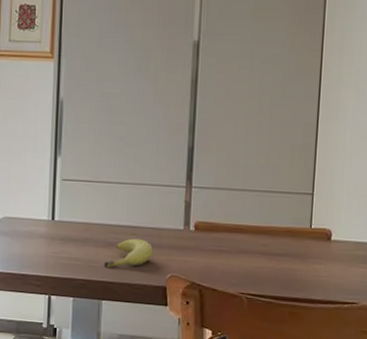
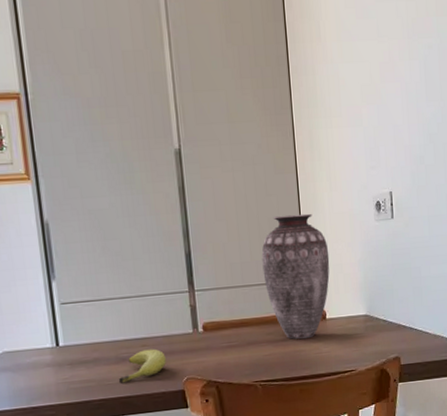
vase: none [267,120,345,258] -> present [261,213,330,340]

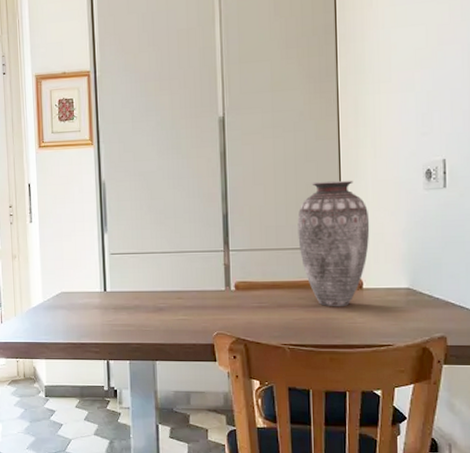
fruit: present [119,349,166,384] -> none [155,302,199,331]

